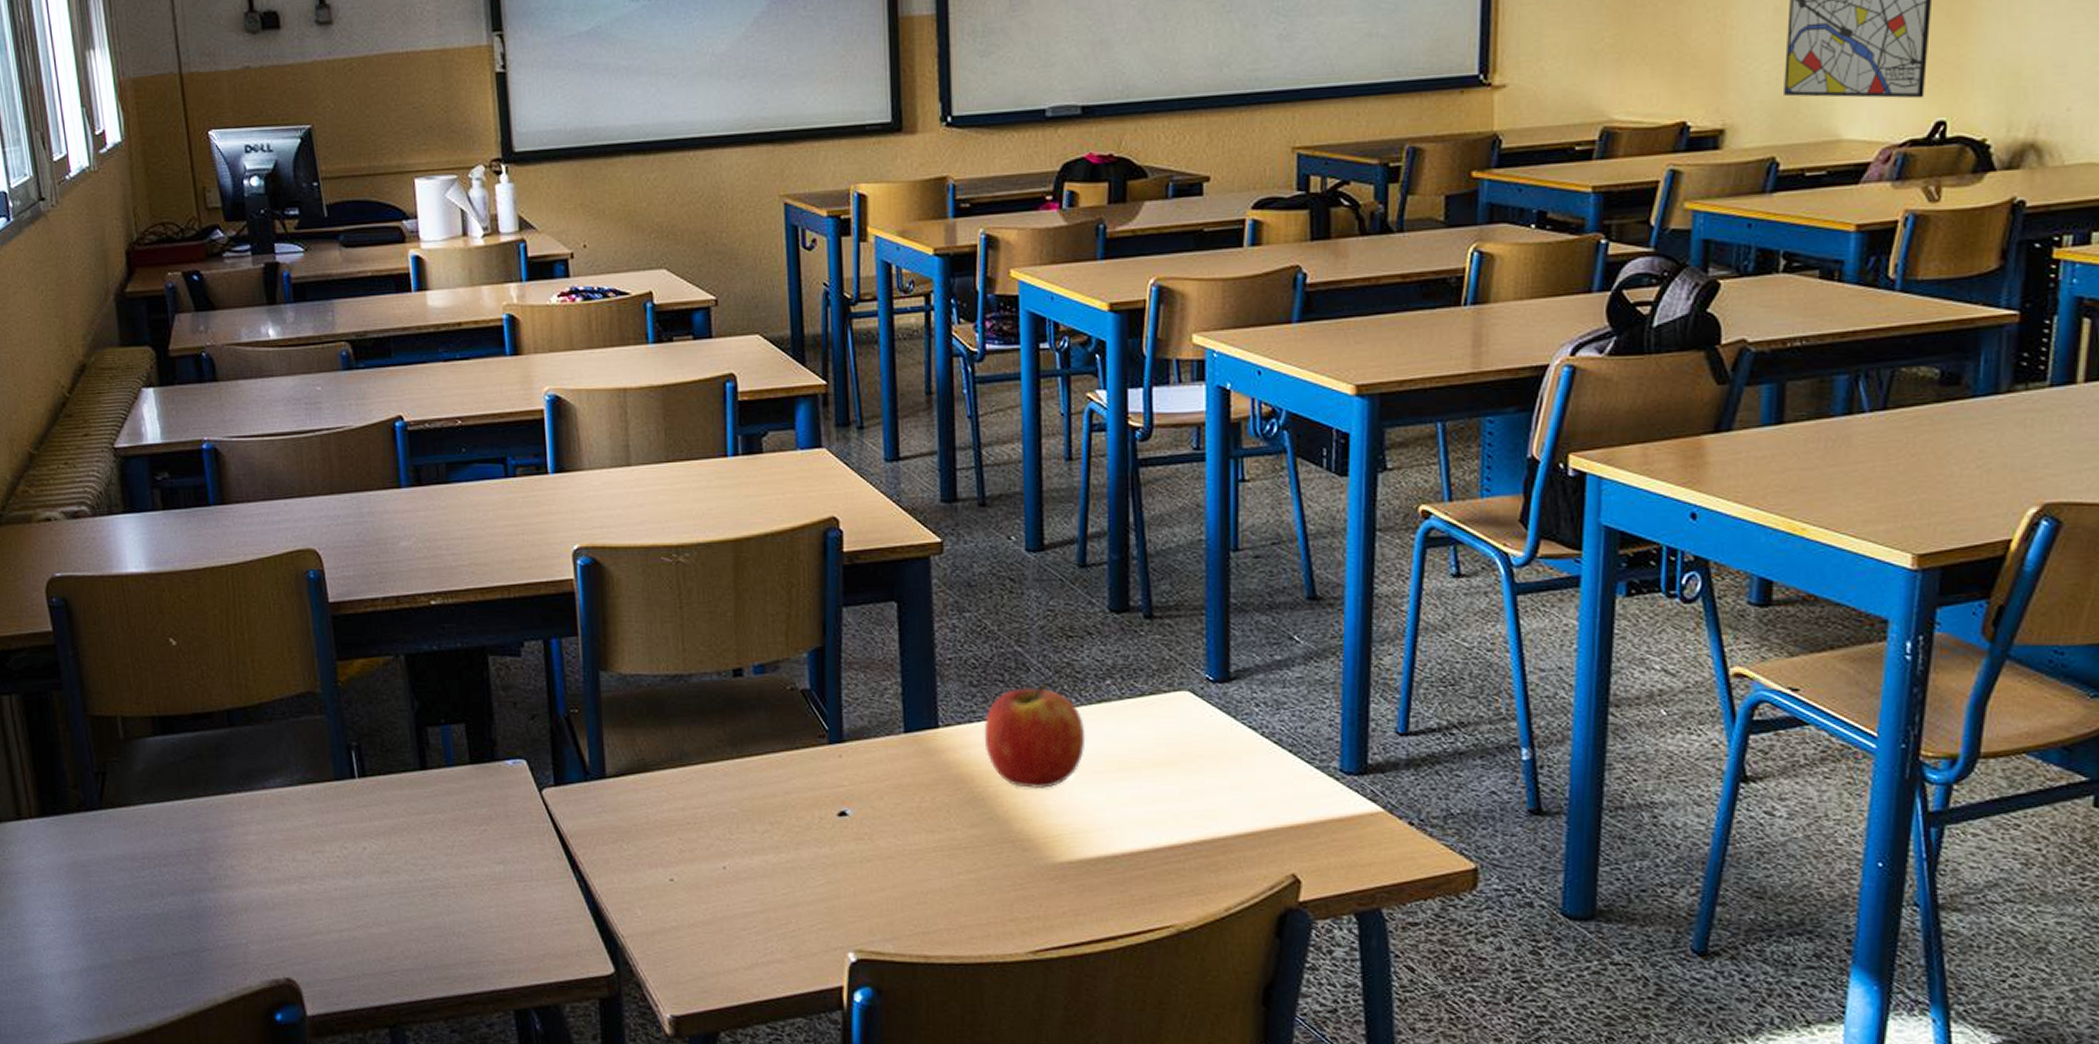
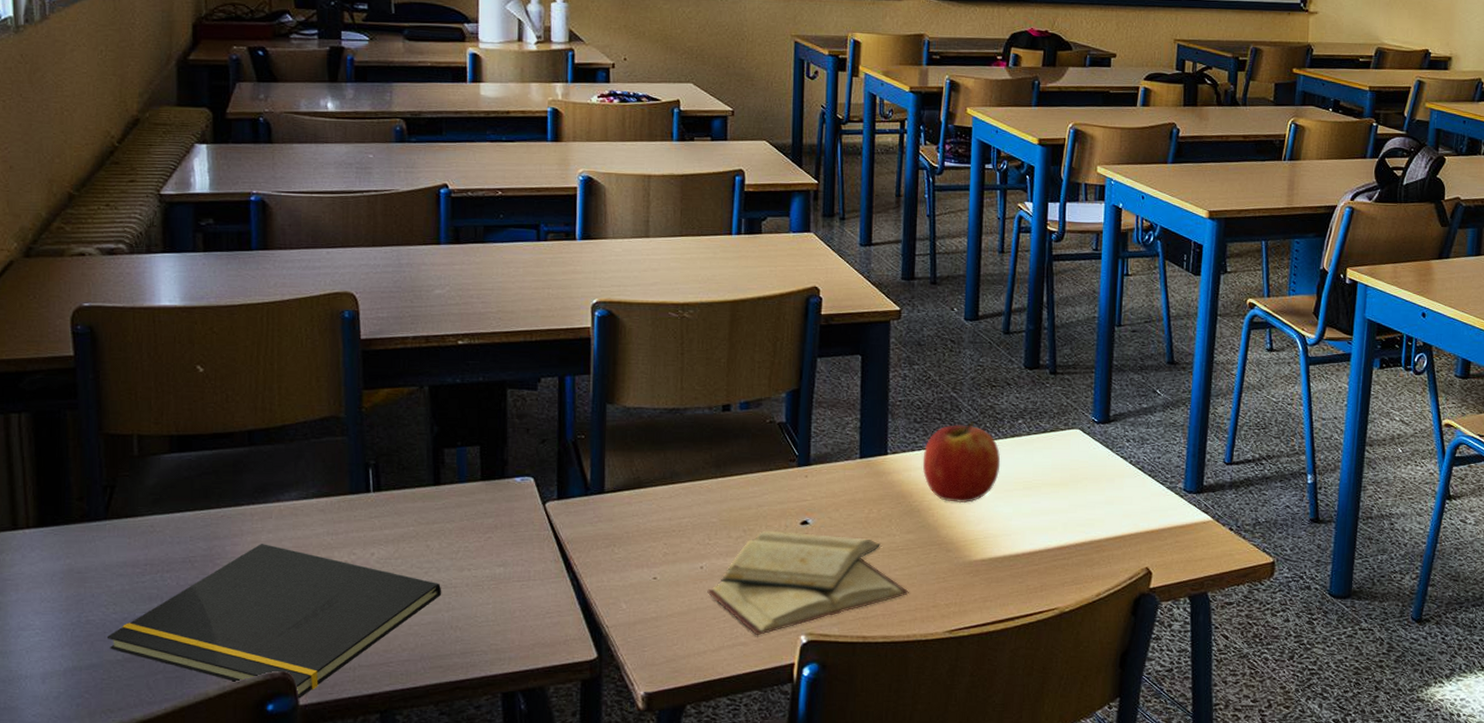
notepad: none [115,836,441,1009] -> present [106,544,442,699]
diary: none [733,823,978,951] -> present [707,530,909,635]

